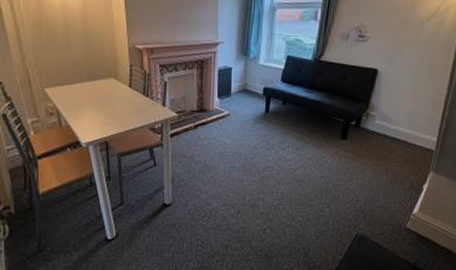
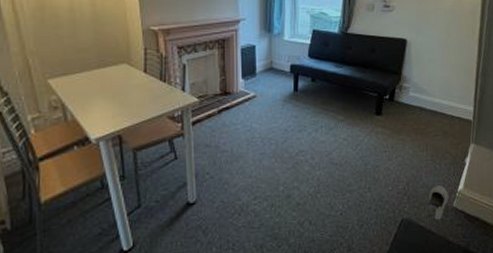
shoe: none [381,207,403,238] -> present [427,185,449,220]

